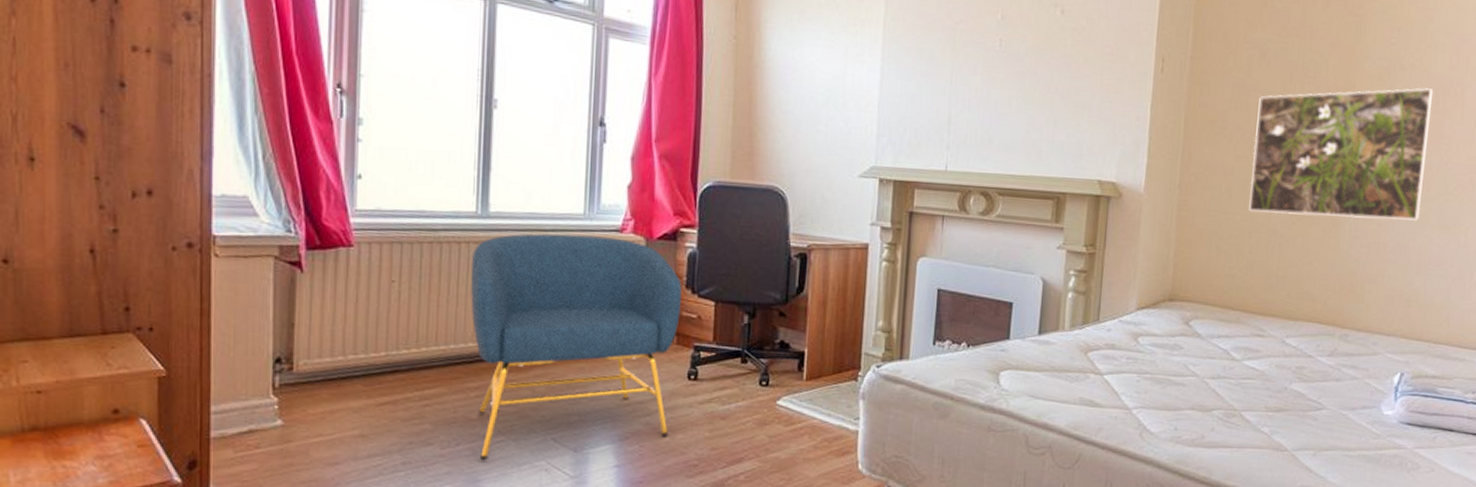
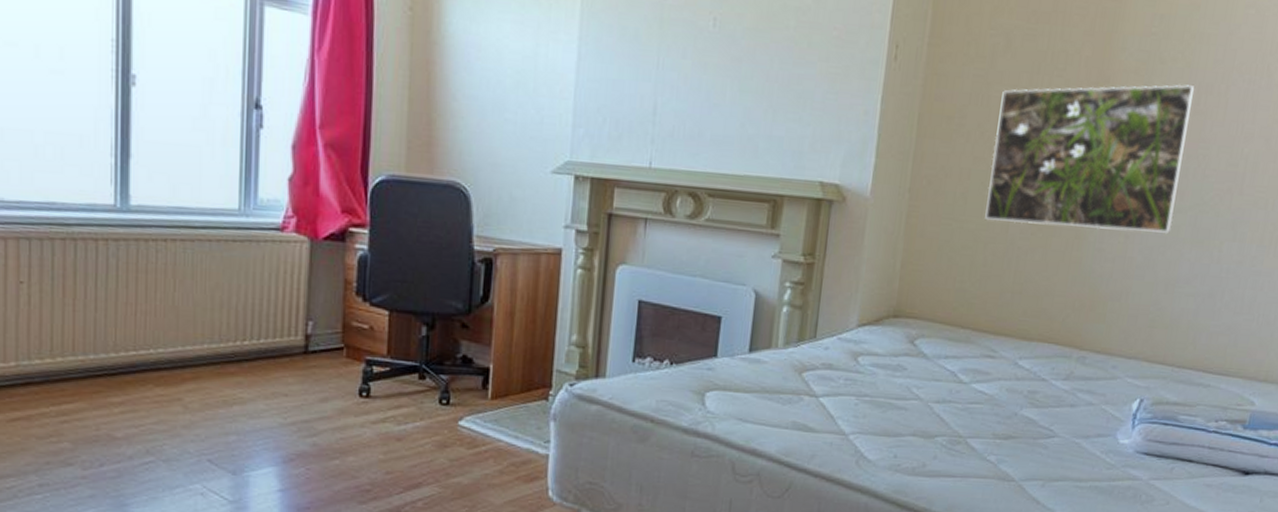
armchair: present [471,233,682,461] -> none [111,231,352,483]

